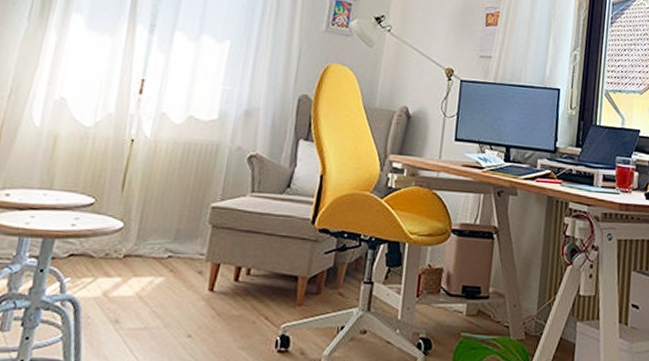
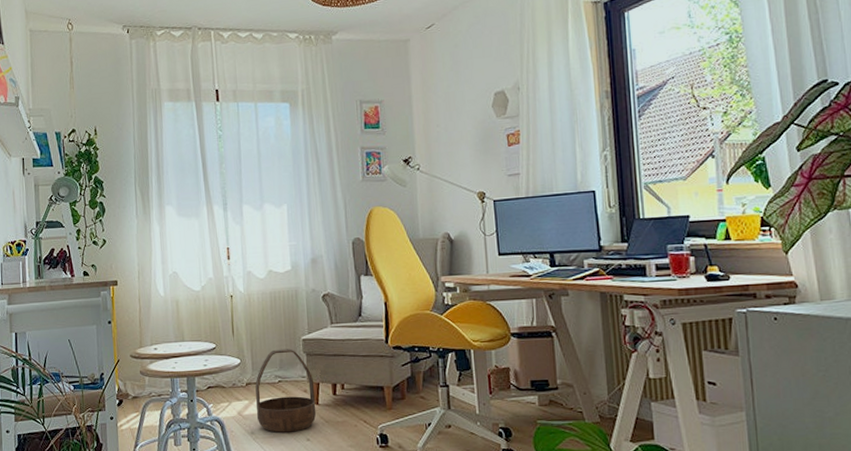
basket: none [127,215,214,325] -> present [255,349,317,433]

